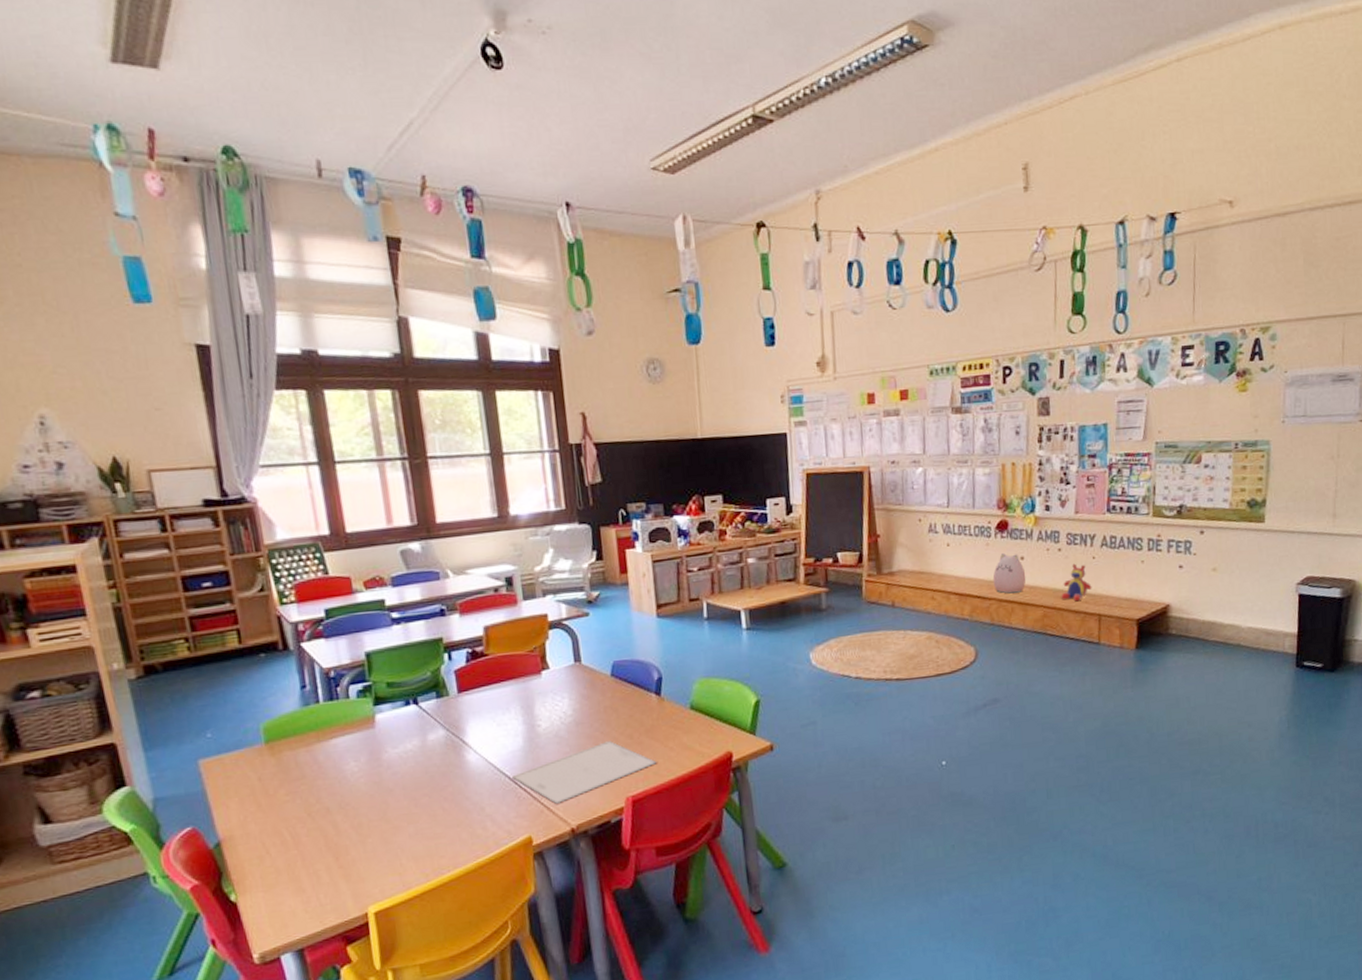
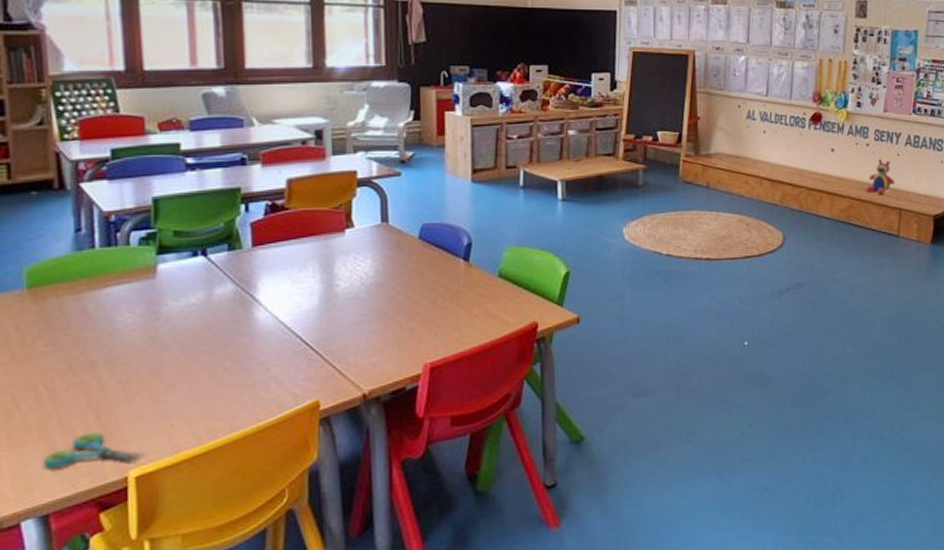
scissors: none [294,872,380,906] -> present [43,431,144,468]
paper: present [512,741,657,804] -> none [303,305,459,368]
plush toy: present [992,552,1026,594] -> none [804,143,835,183]

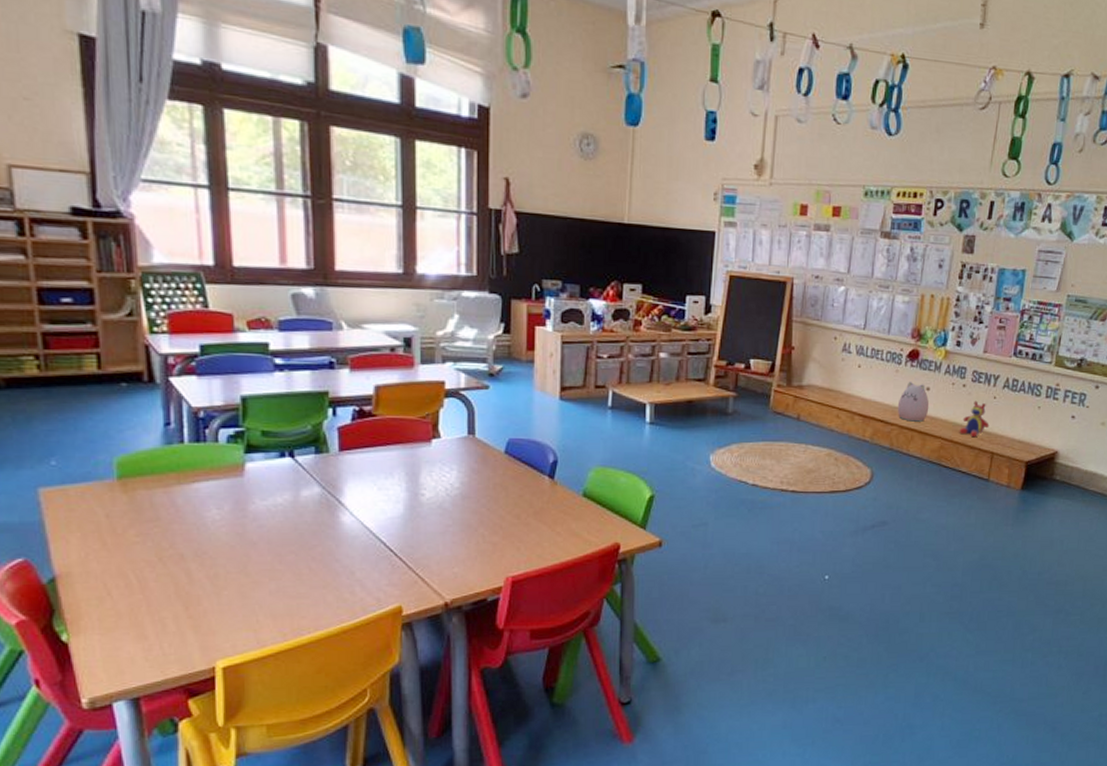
scissors: present [43,431,144,468] -> none [134,622,231,653]
plush toy: none [804,143,835,183] -> present [897,381,930,422]

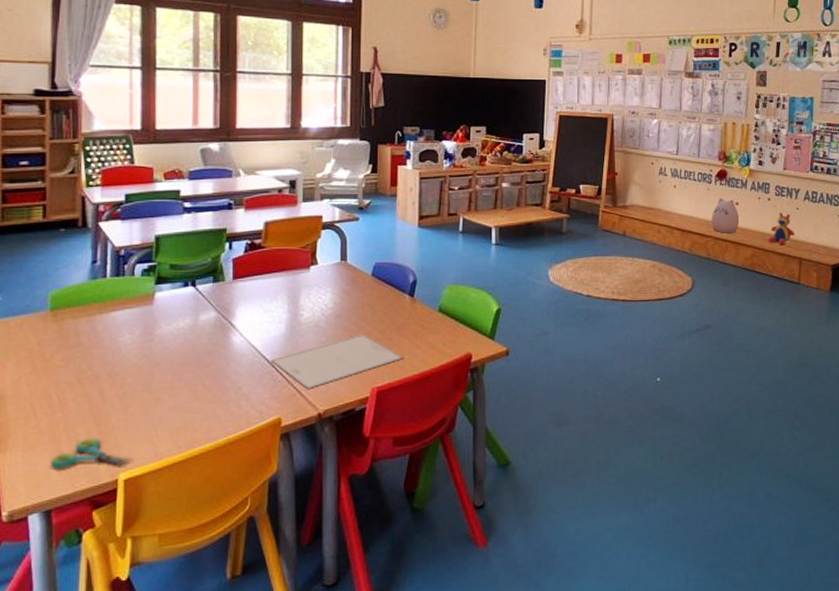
scissors: none [134,622,231,653] -> present [51,437,133,468]
paper: none [388,519,542,576] -> present [271,335,403,389]

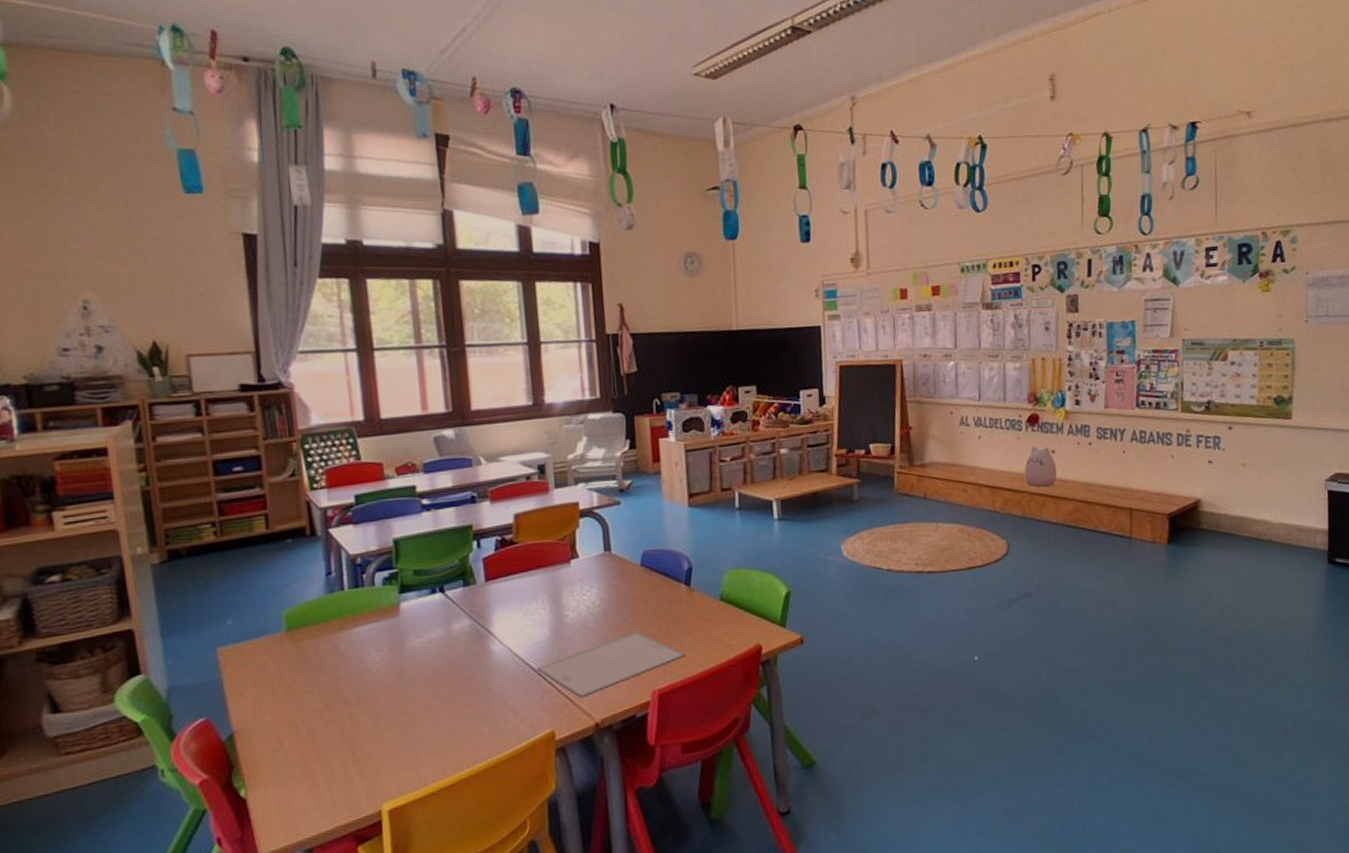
scissors: present [51,437,133,468] -> none [306,766,396,803]
stuffed animal: present [768,212,795,245] -> none [1092,457,1123,496]

